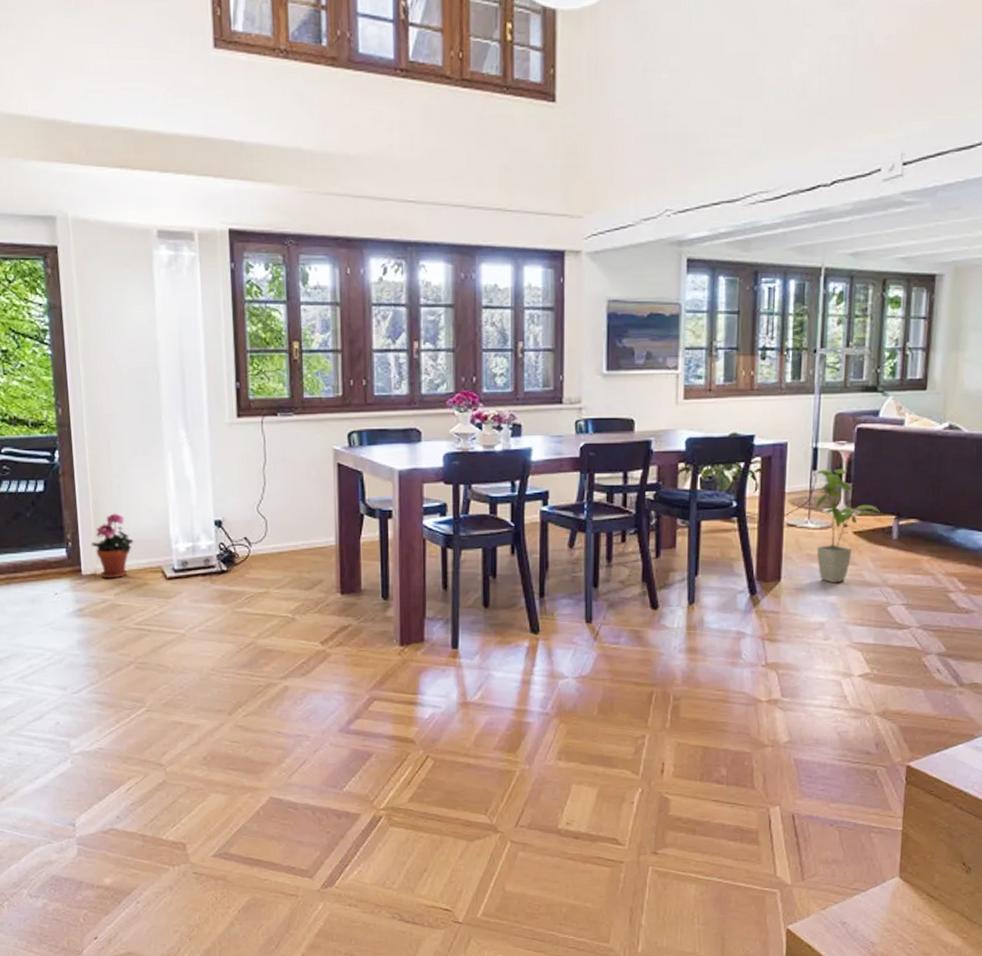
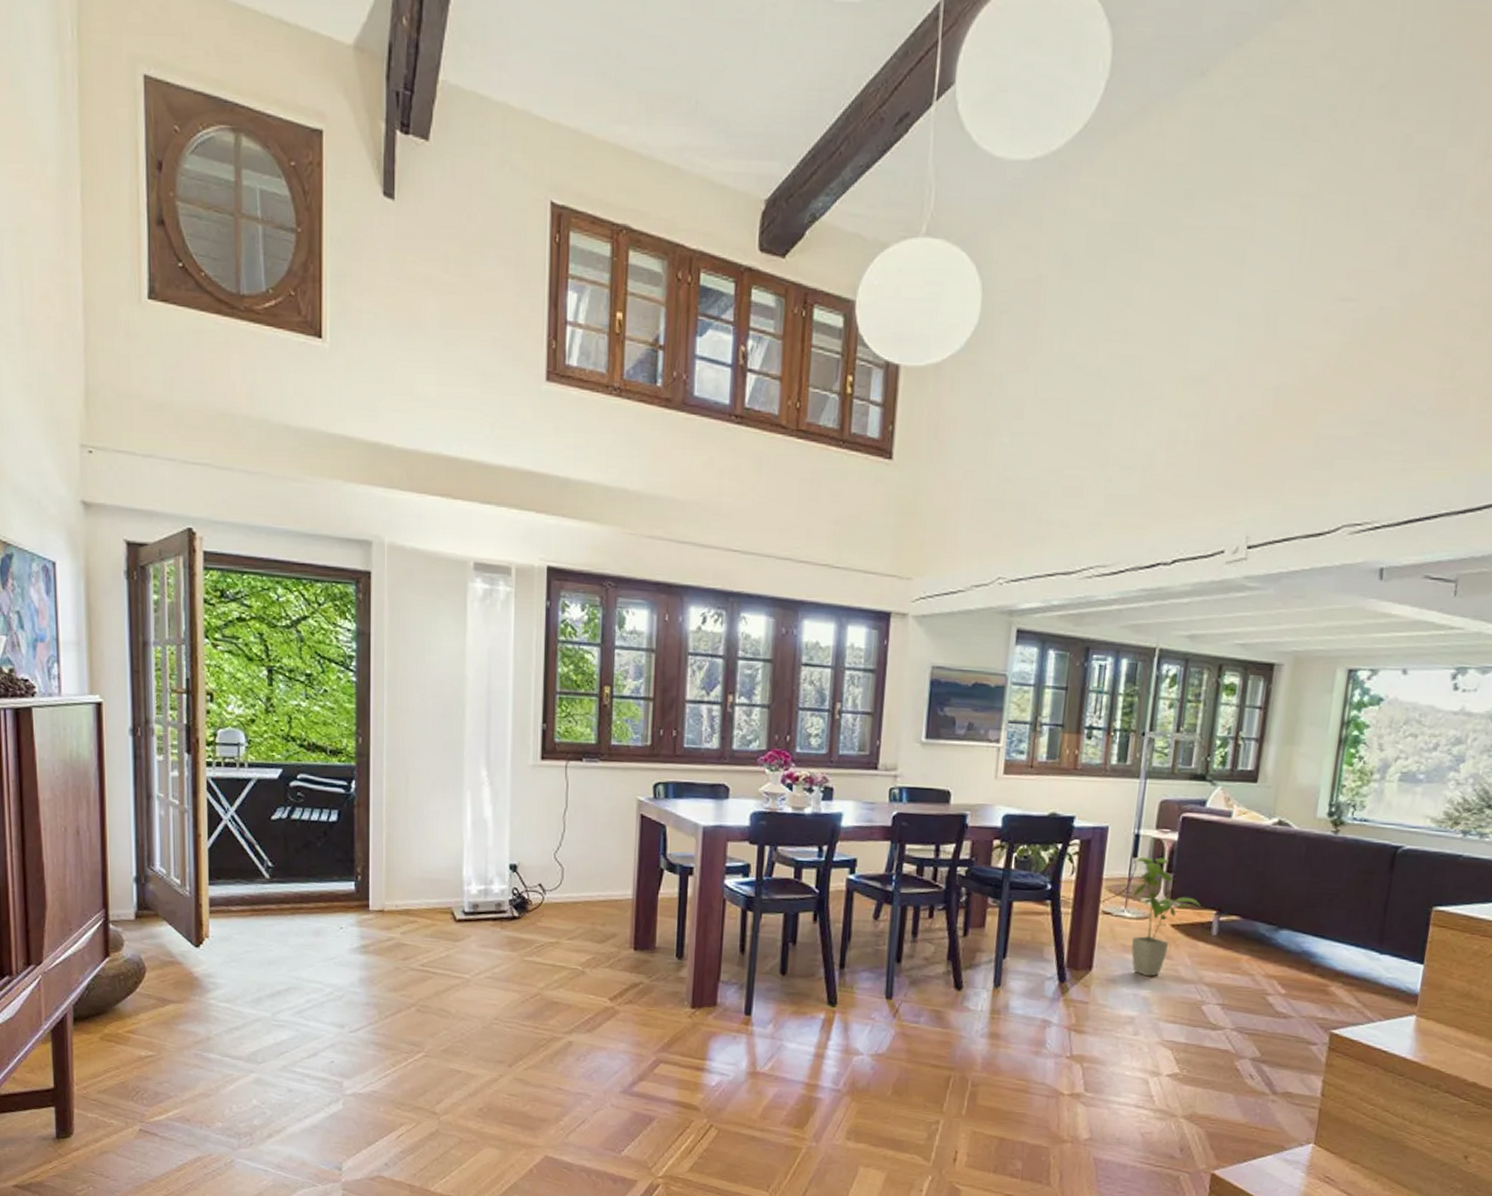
potted plant: present [91,513,134,579] -> none [381,849,425,917]

